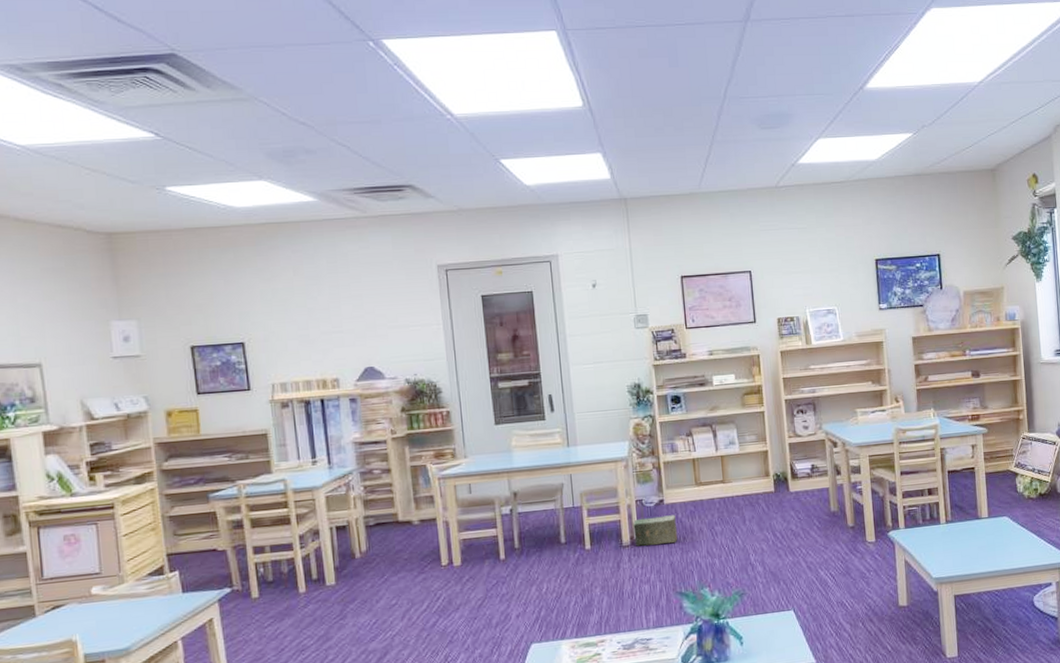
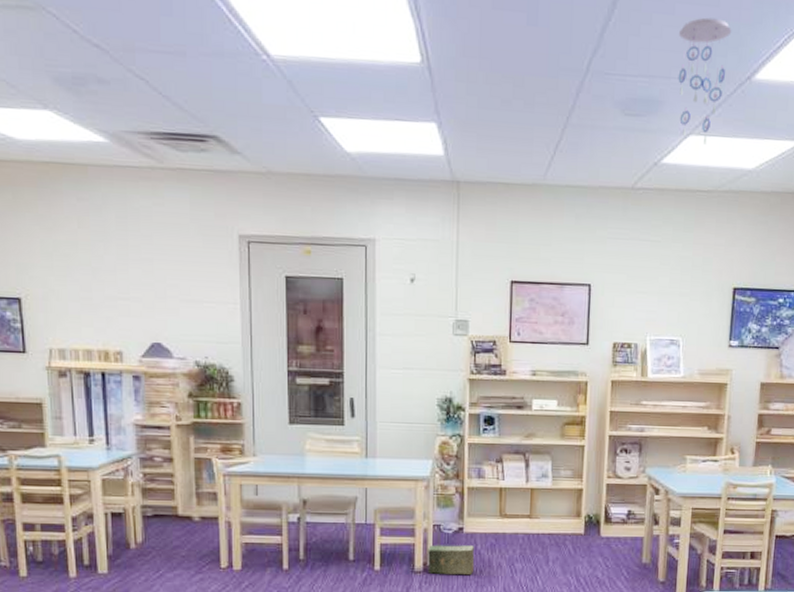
ceiling mobile: none [798,45,841,145] -> present [678,17,732,145]

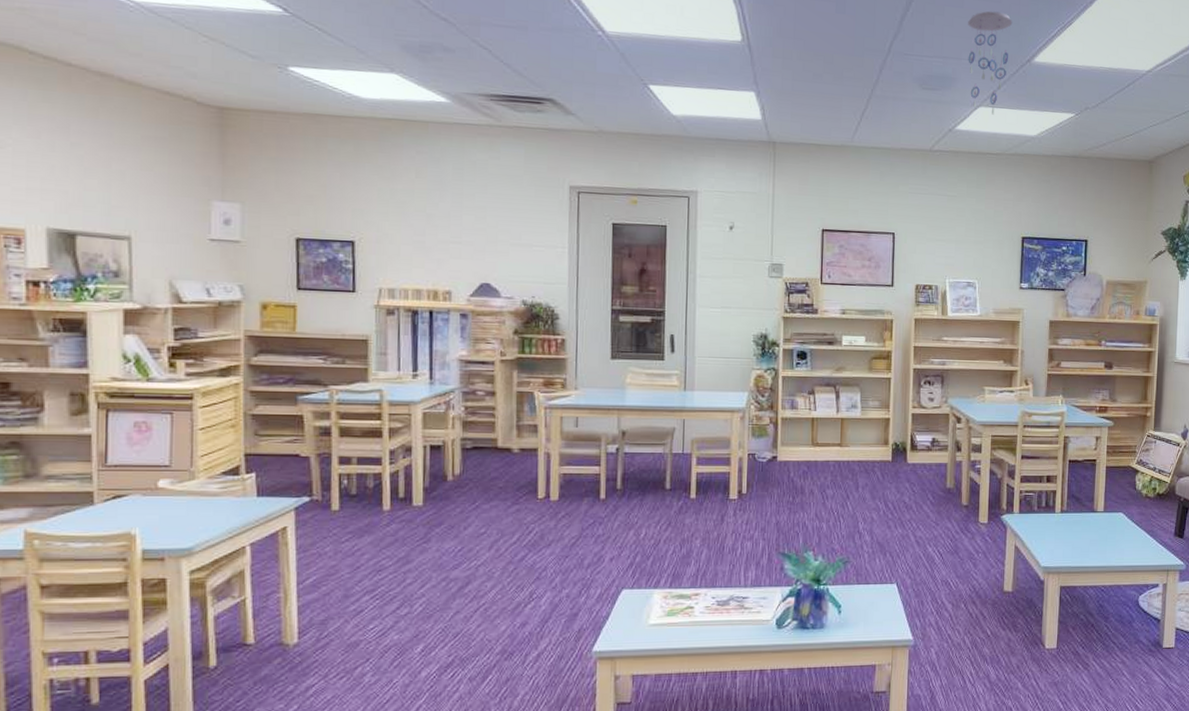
cardboard box: present [427,545,475,576] -> none [742,473,788,502]

